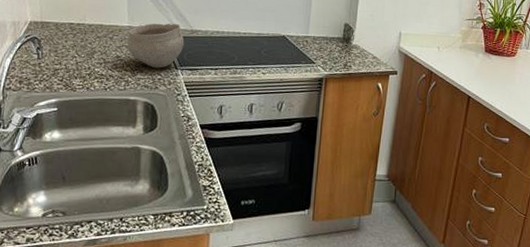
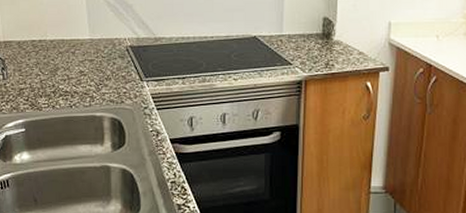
bowl: present [127,23,185,68] -> none [89,32,148,81]

